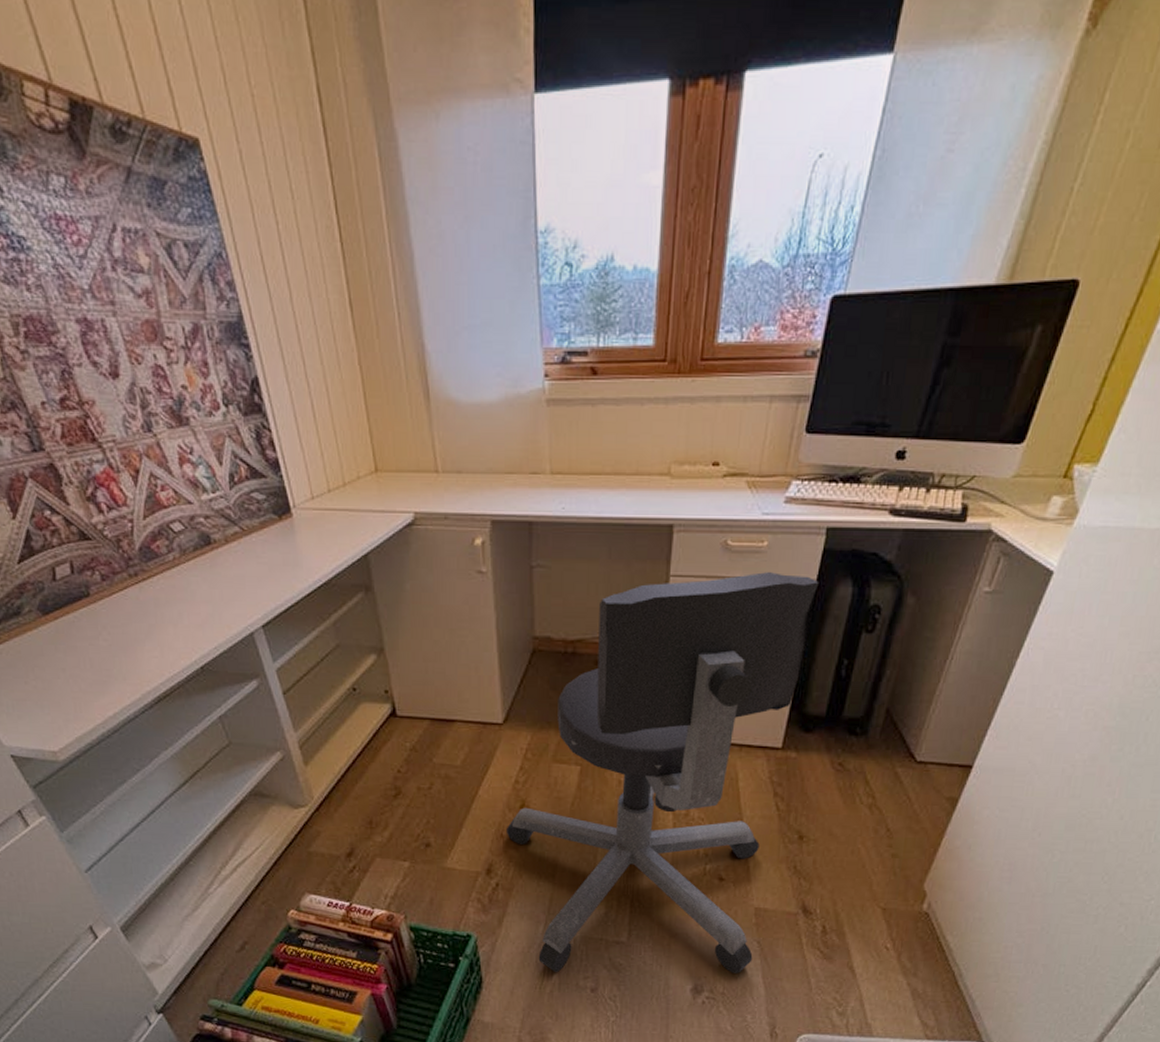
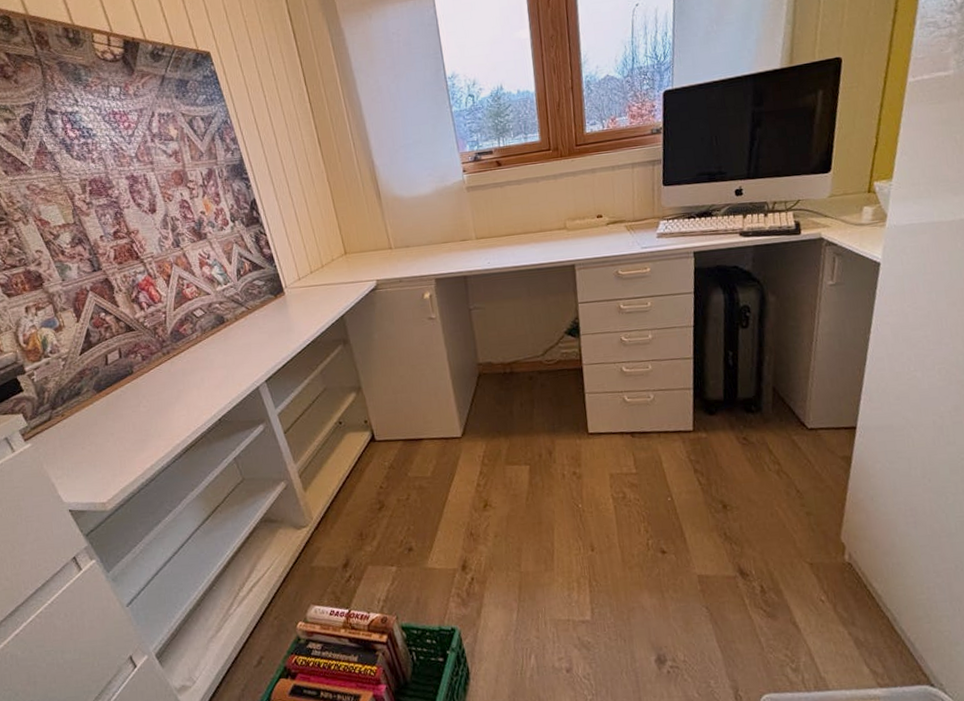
office chair: present [505,572,819,973] -> none [474,290,705,657]

